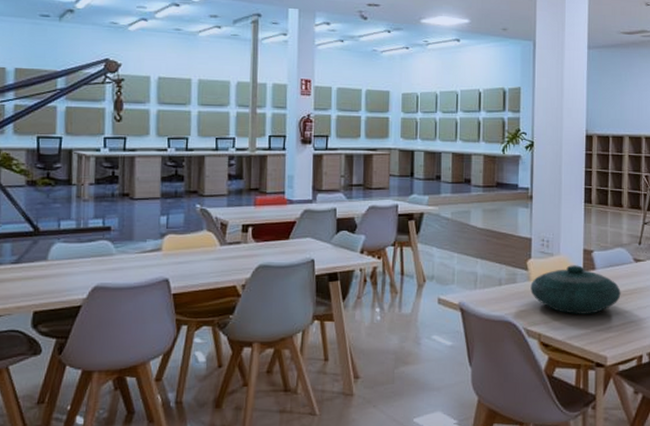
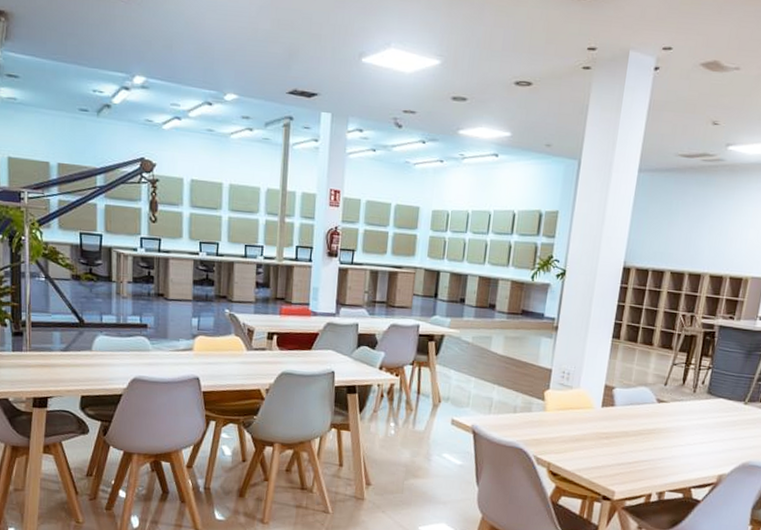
decorative bowl: present [530,265,621,314] -> none [545,399,639,450]

